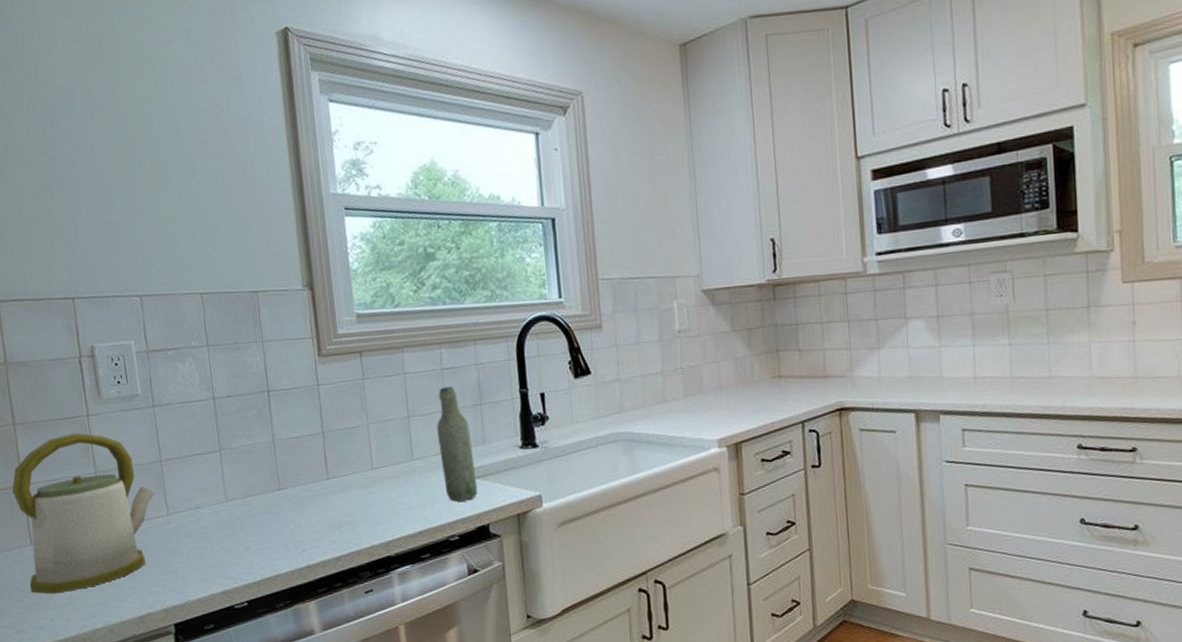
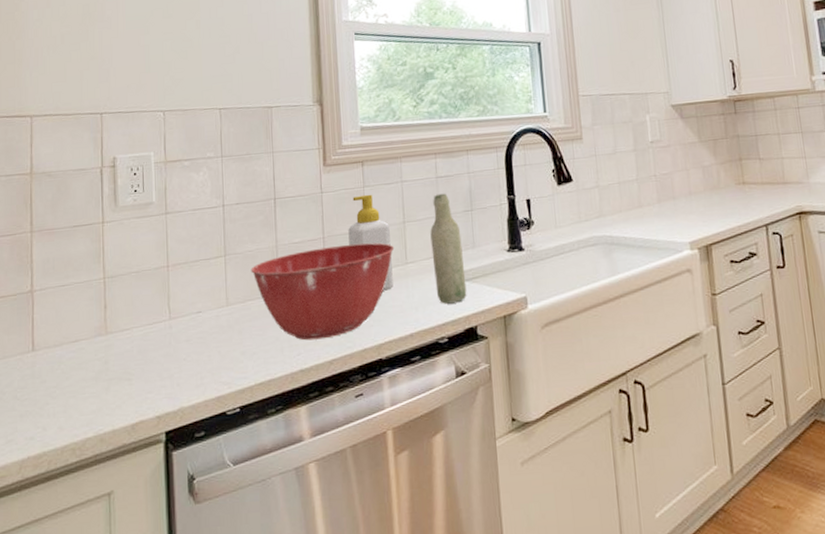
kettle: present [12,433,155,594] -> none [21,239,159,402]
mixing bowl: none [248,438,399,537] -> present [251,242,395,341]
soap bottle: none [349,387,400,488] -> present [348,194,393,291]

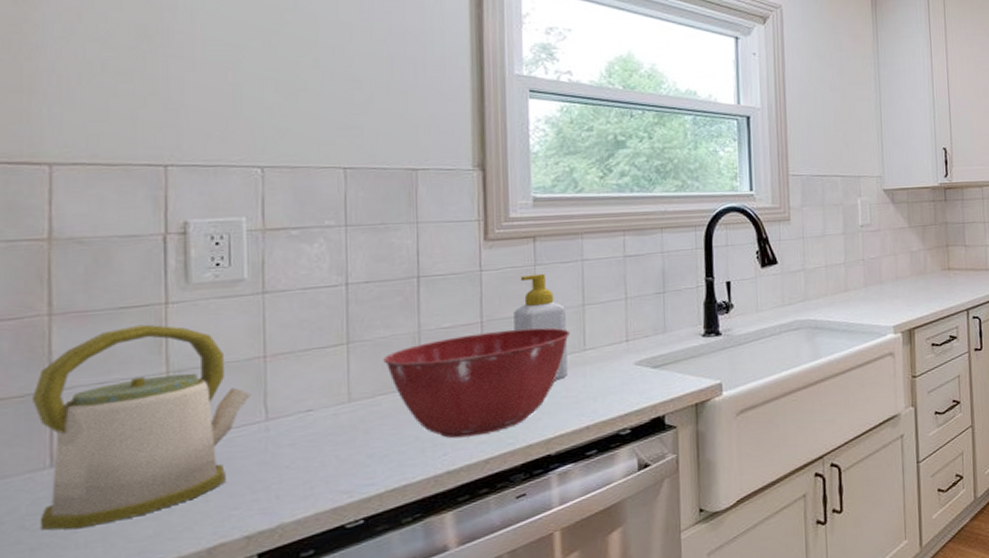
kettle: none [21,239,159,402] -> present [33,324,252,530]
bottle: present [430,193,467,304] -> none [614,274,655,393]

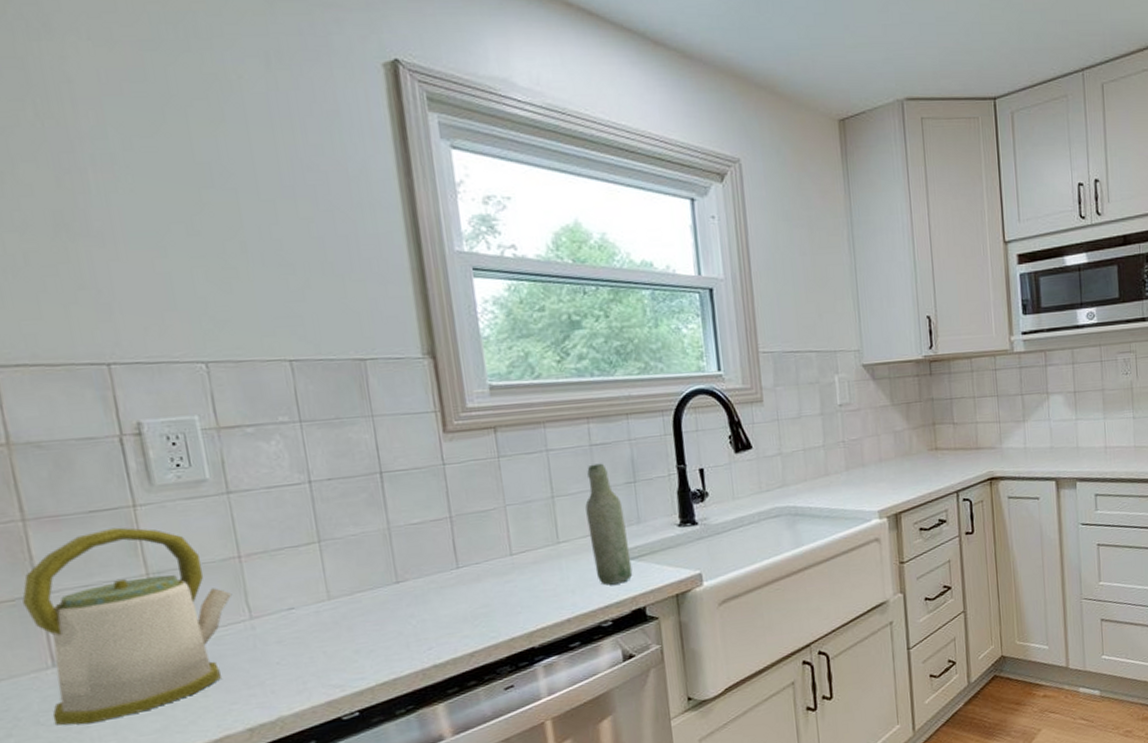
mixing bowl: present [383,327,571,439] -> none [356,521,543,633]
soap bottle: present [513,273,568,381] -> none [482,465,544,574]
bottle: none [614,274,655,393] -> present [585,463,633,586]

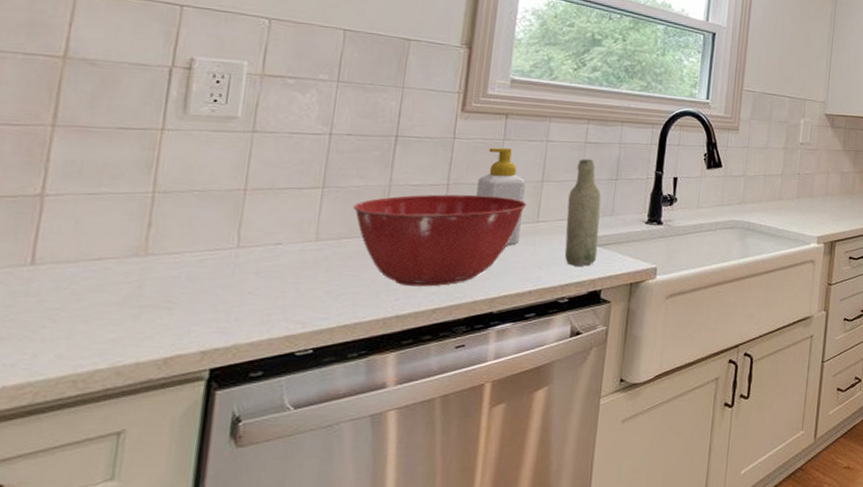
kettle: present [22,527,233,726] -> none [11,145,228,325]
mixing bowl: none [356,521,543,633] -> present [353,194,527,287]
soap bottle: none [482,465,544,574] -> present [476,147,526,246]

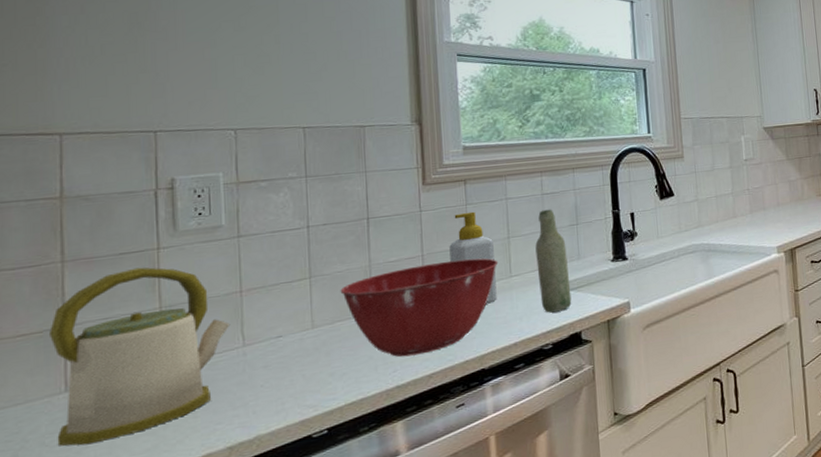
kettle: none [11,145,228,325] -> present [50,267,231,446]

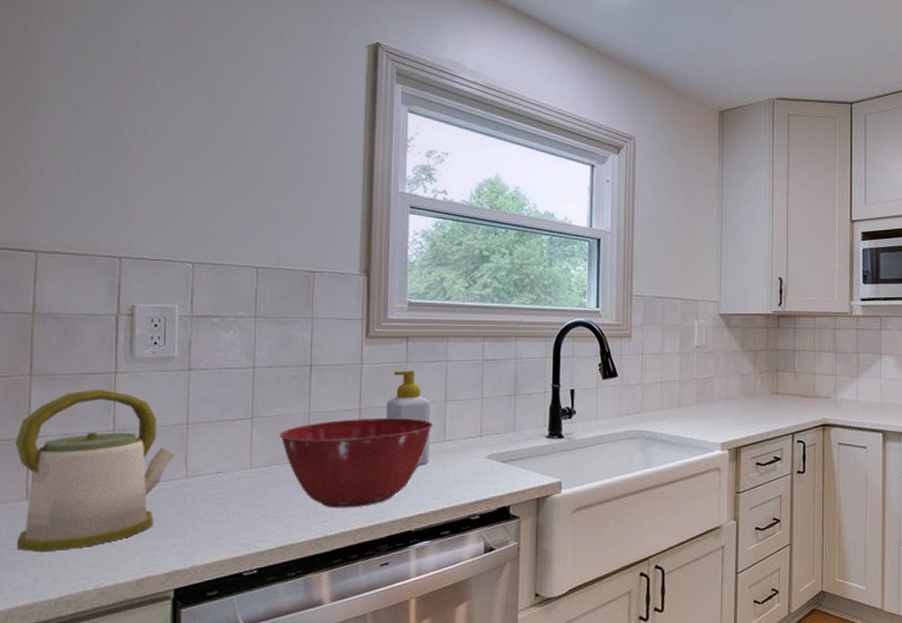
bottle: present [535,209,572,313] -> none [471,376,503,483]

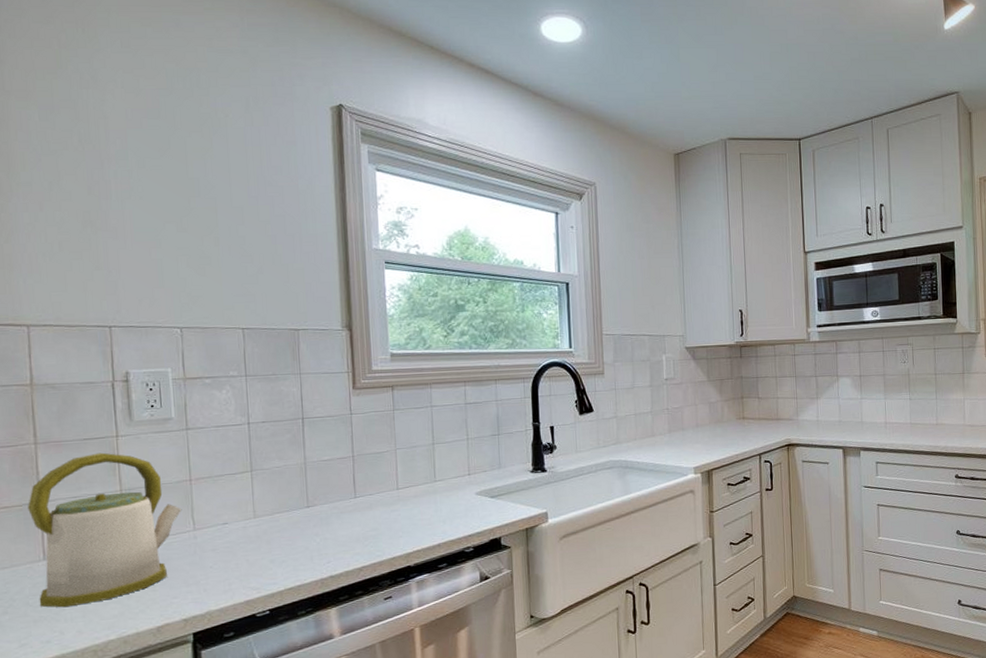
mixing bowl: present [279,417,434,508] -> none [278,462,424,550]
soap bottle: present [386,370,430,466] -> none [378,417,422,506]

